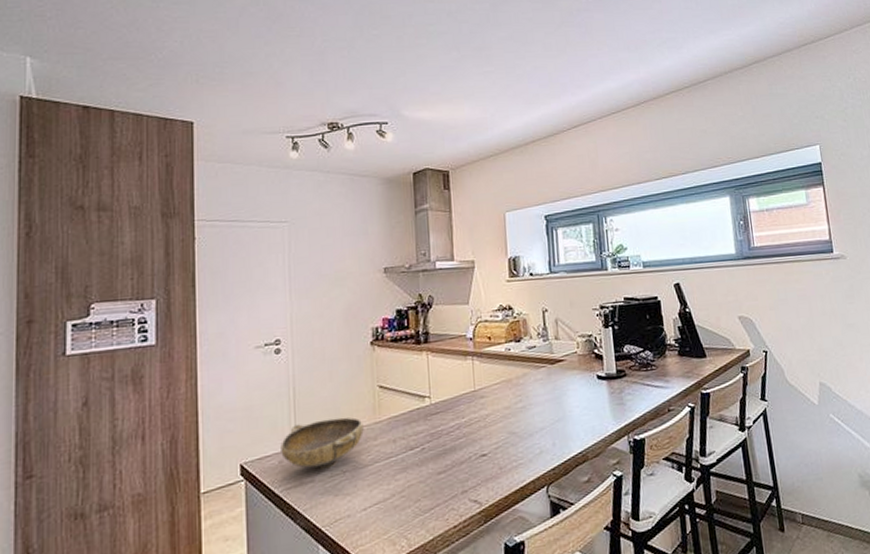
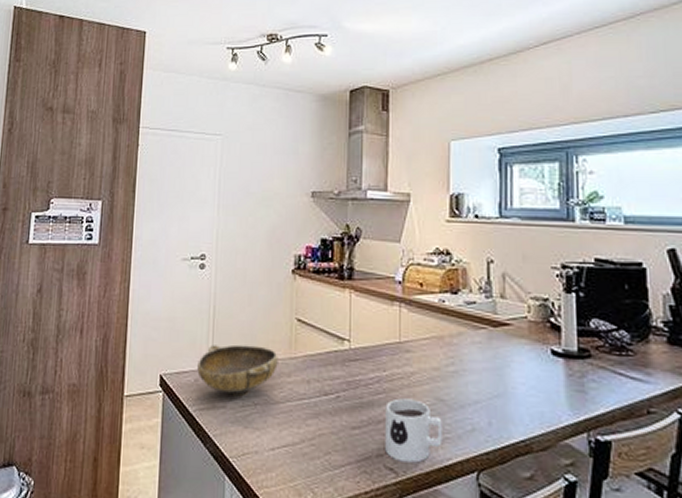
mug: none [466,437,517,493] -> present [385,398,442,463]

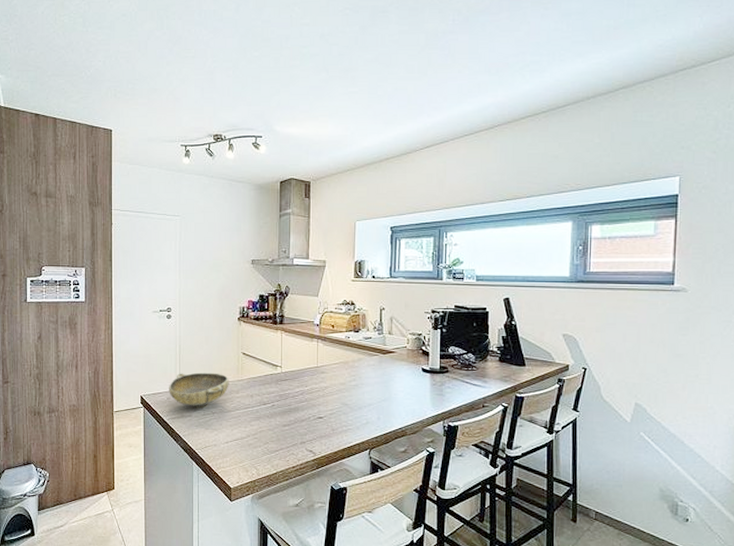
mug: present [385,398,442,463] -> none [307,404,346,446]

